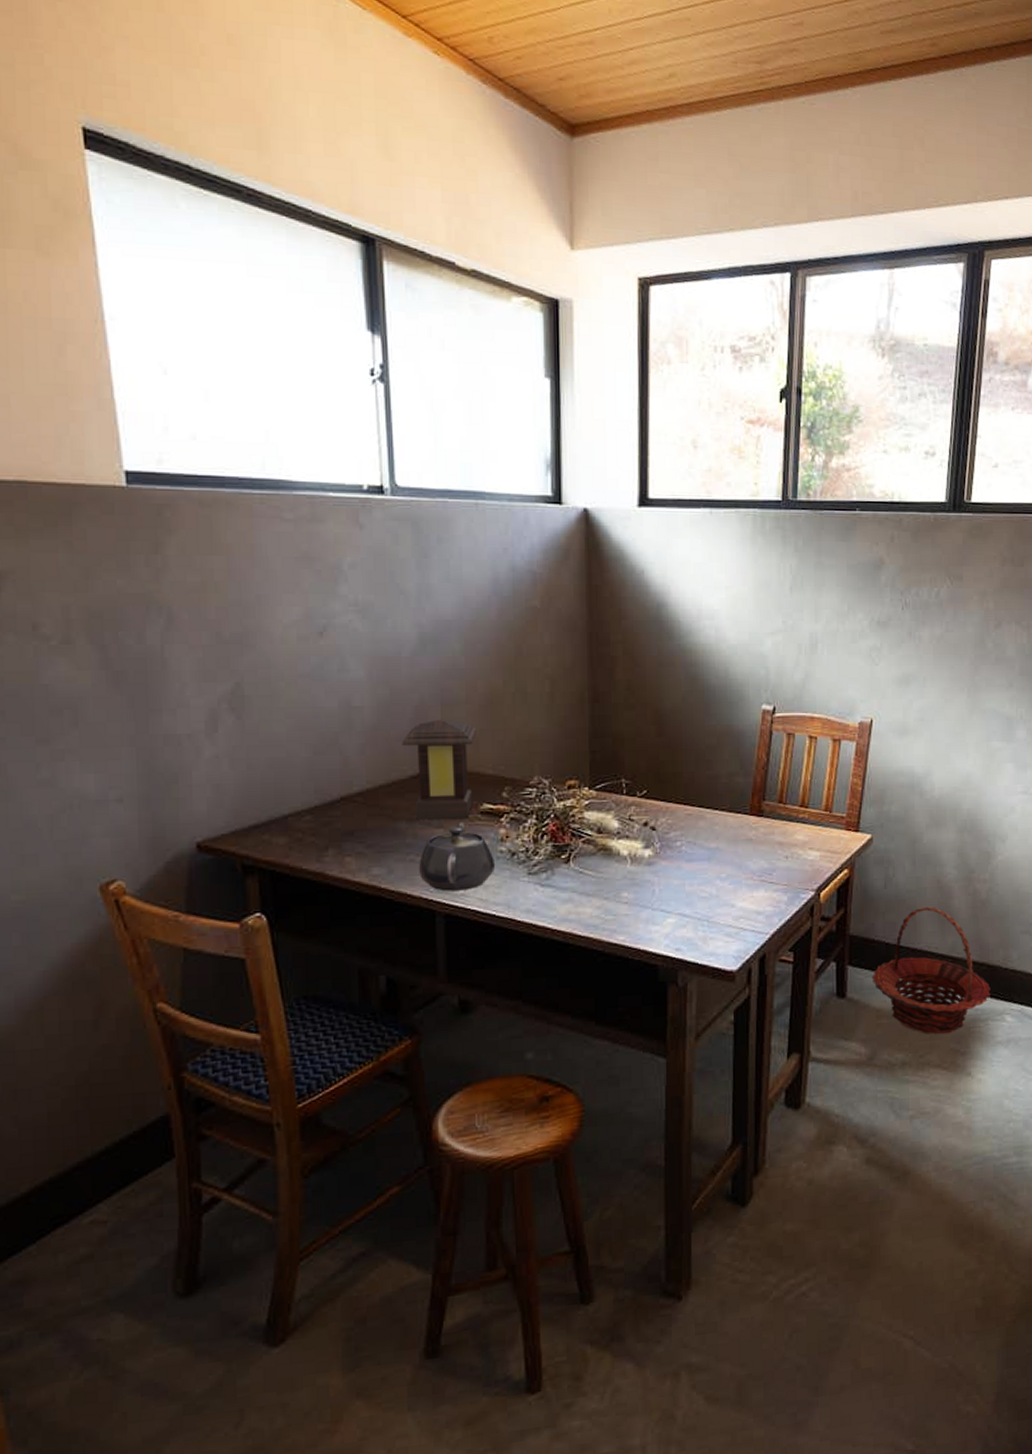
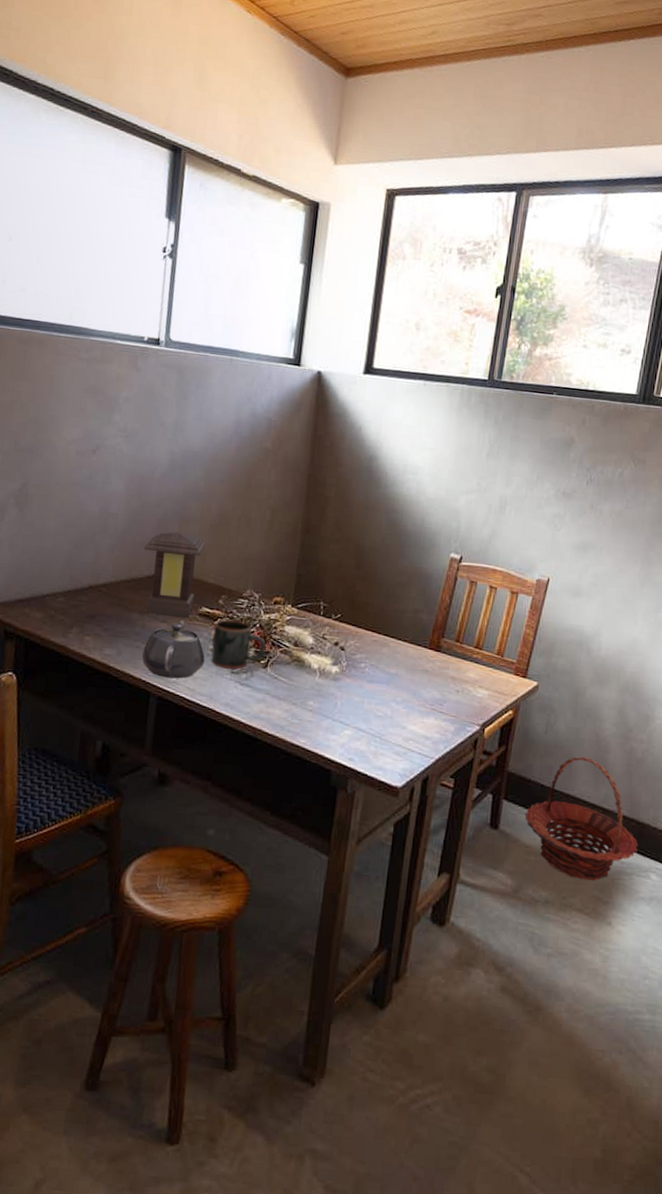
mug: none [500,813,564,870] -> present [211,619,266,669]

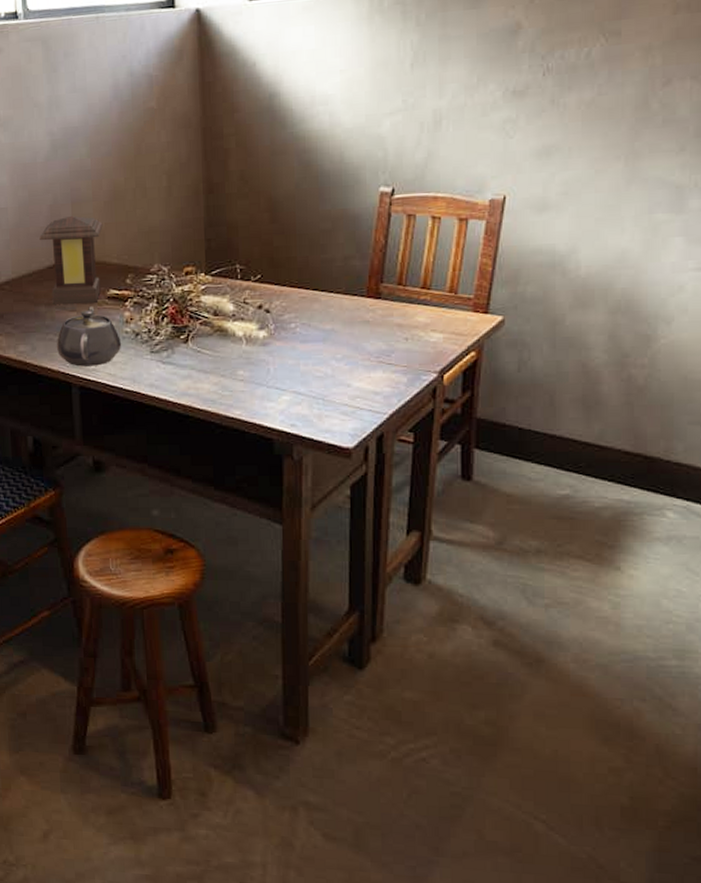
mug: present [211,619,266,669] -> none [125,297,183,349]
basket: present [524,756,639,881] -> none [502,391,649,525]

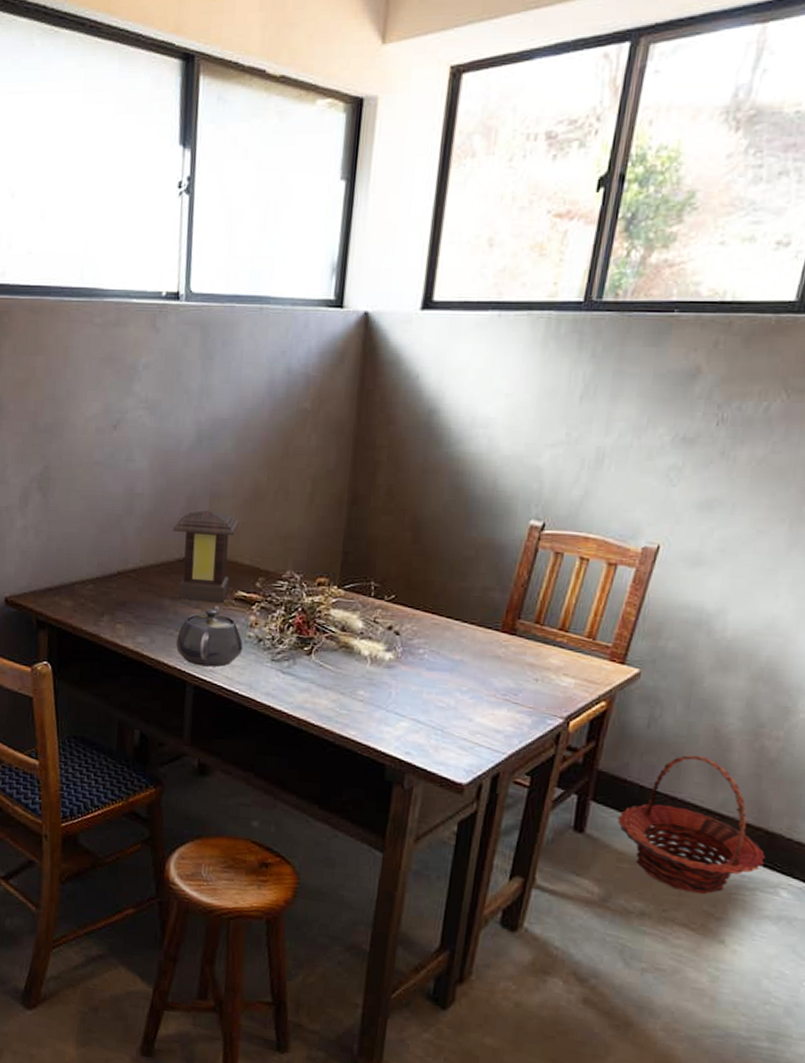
basket: none [502,391,649,525] -> present [617,755,766,895]

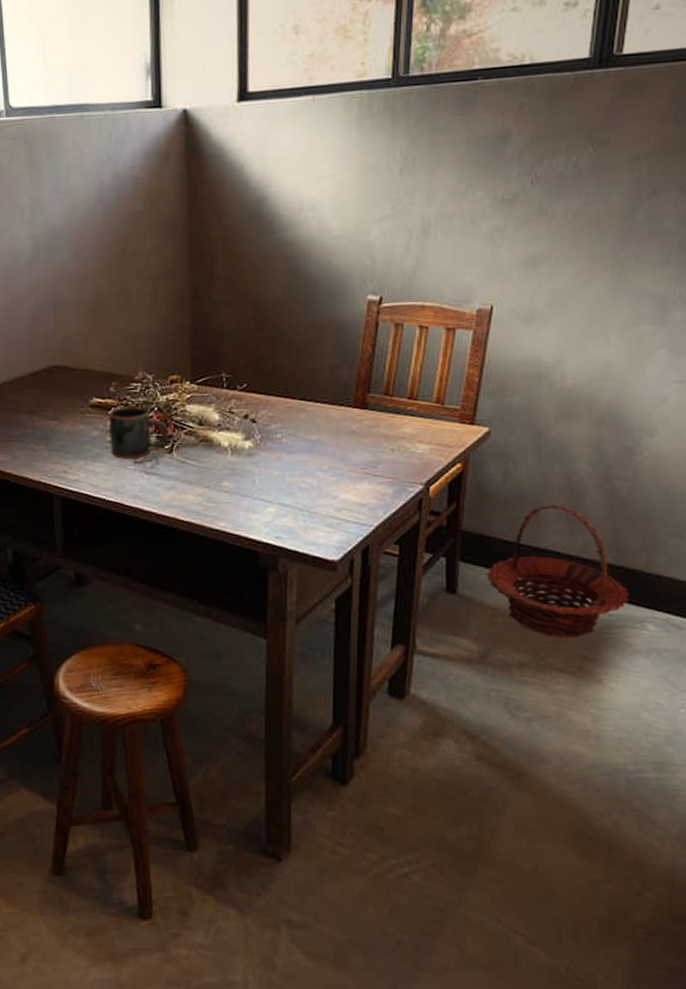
lantern: present [173,510,240,602] -> none [21,321,87,413]
teapot: present [175,606,243,668] -> none [37,415,104,477]
mug: none [249,603,309,657] -> present [108,406,167,459]

